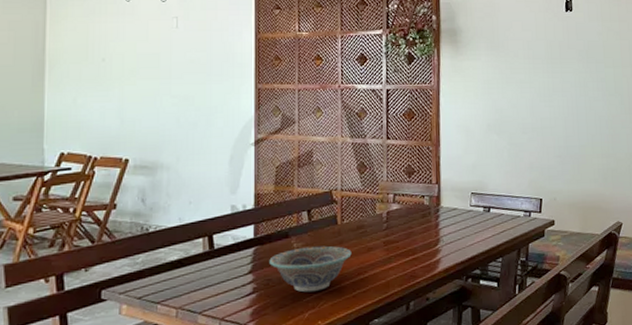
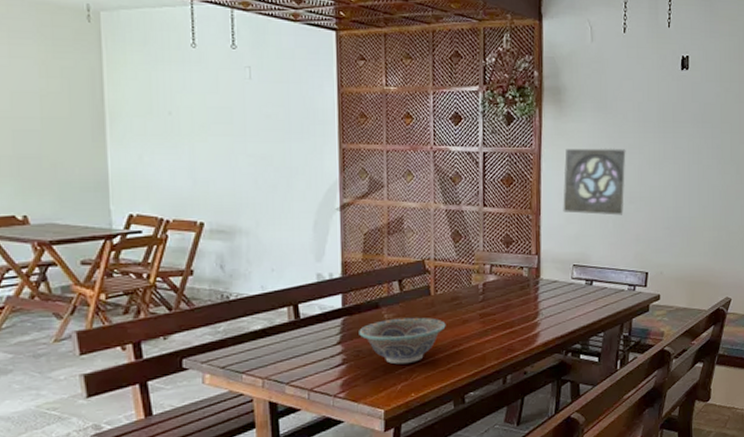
wall ornament: none [460,83,518,145] -> present [563,148,626,215]

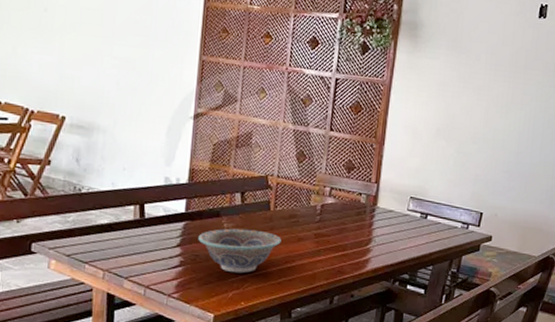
wall ornament: present [563,148,626,215] -> none [406,84,475,154]

